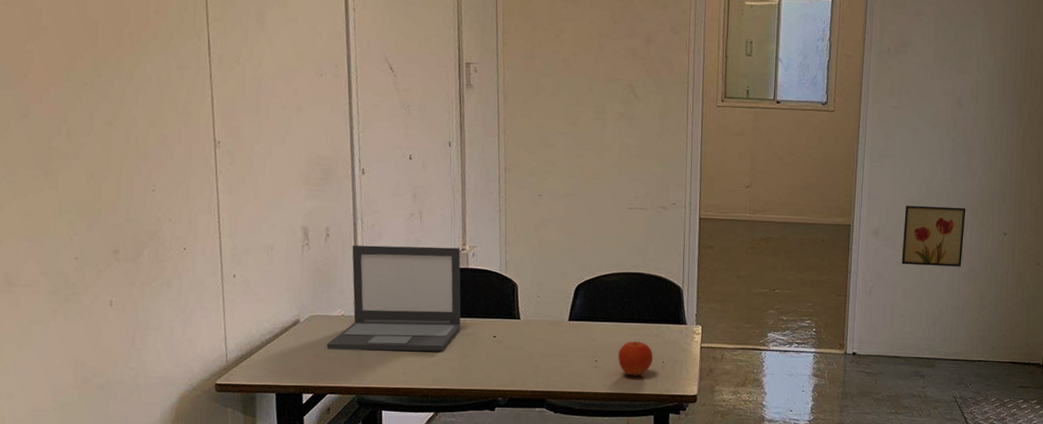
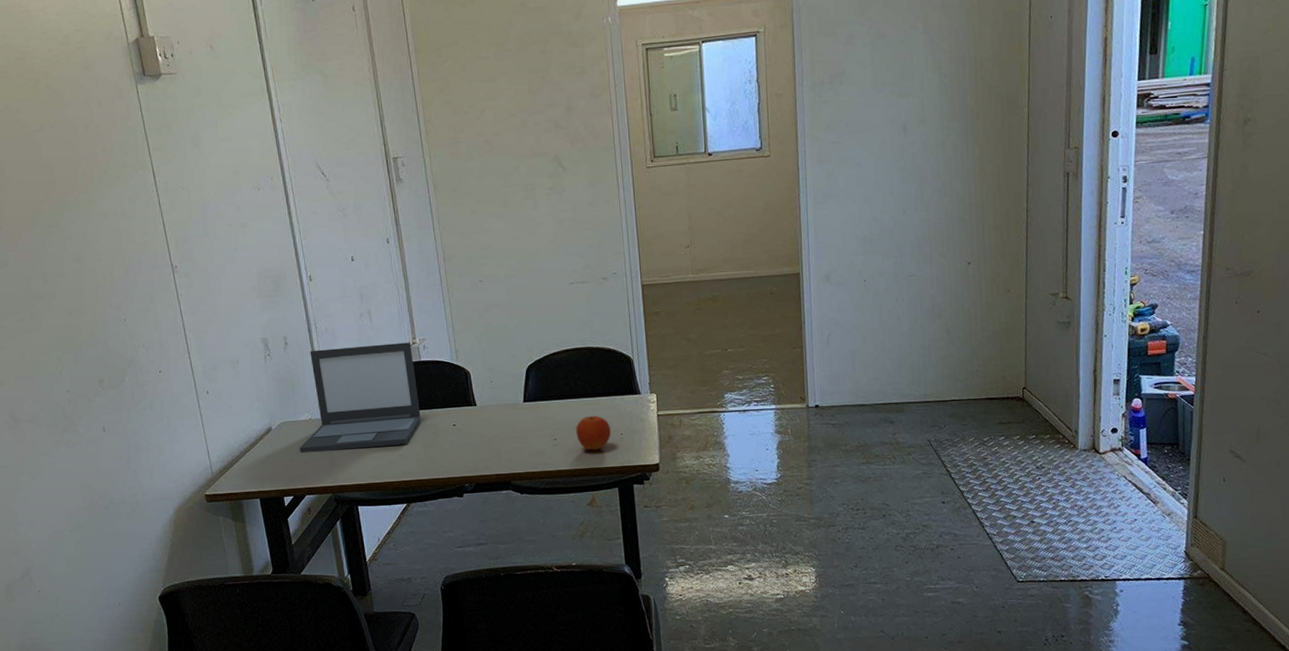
wall art: present [901,205,966,267] -> none [856,240,924,308]

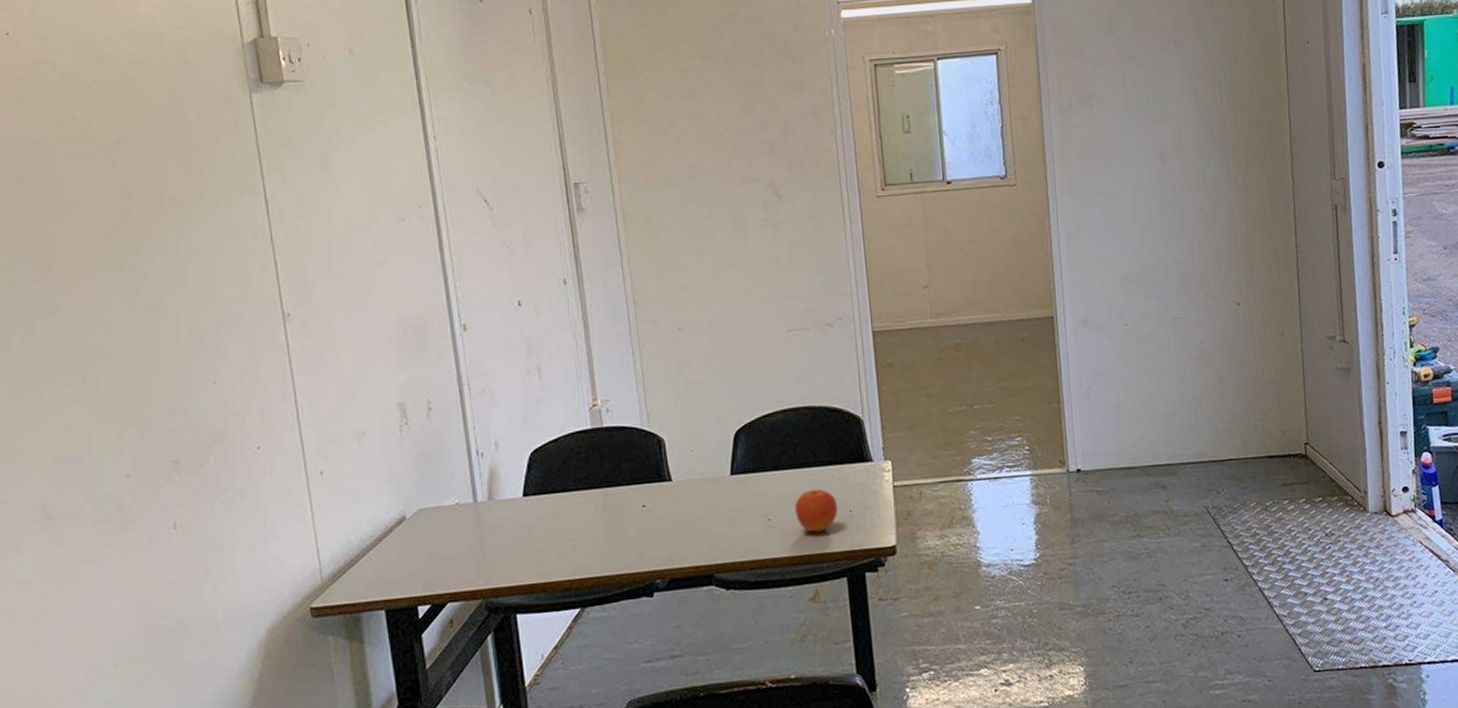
laptop: present [299,342,421,452] -> none [441,404,601,547]

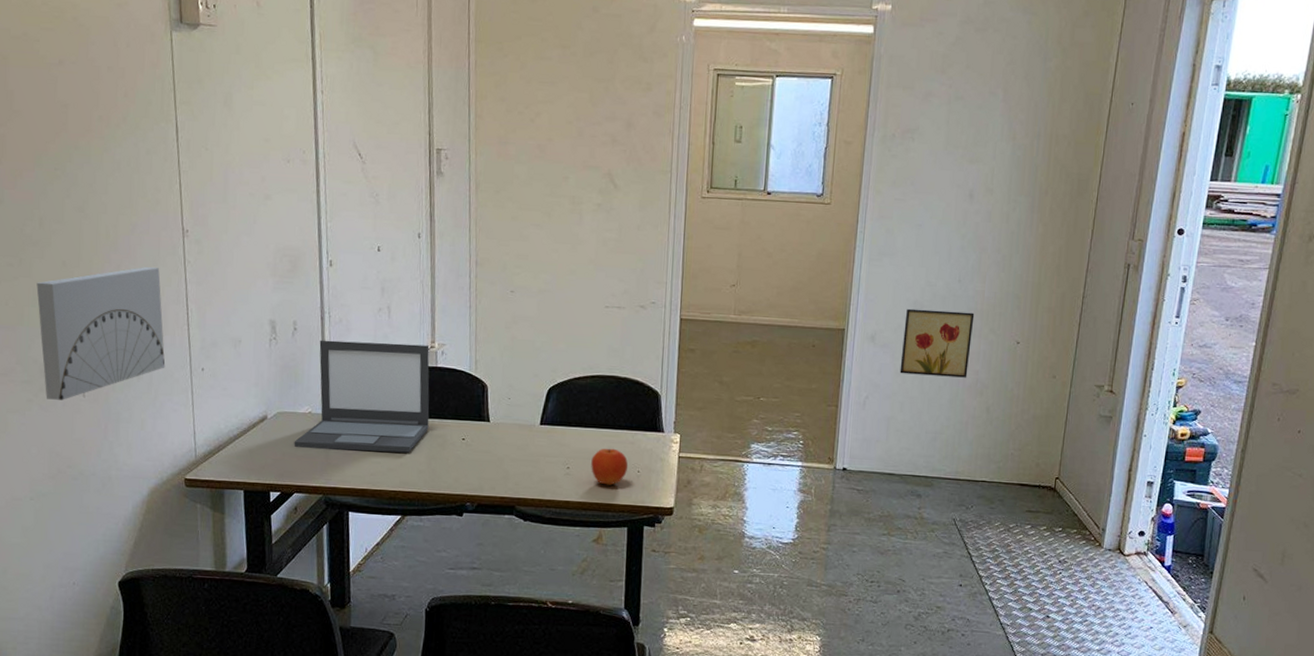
wall art: none [106,362,275,539] -> present [36,267,166,400]
laptop: none [441,404,601,547] -> present [294,340,430,453]
wall art: none [1115,279,1192,356] -> present [900,308,975,378]

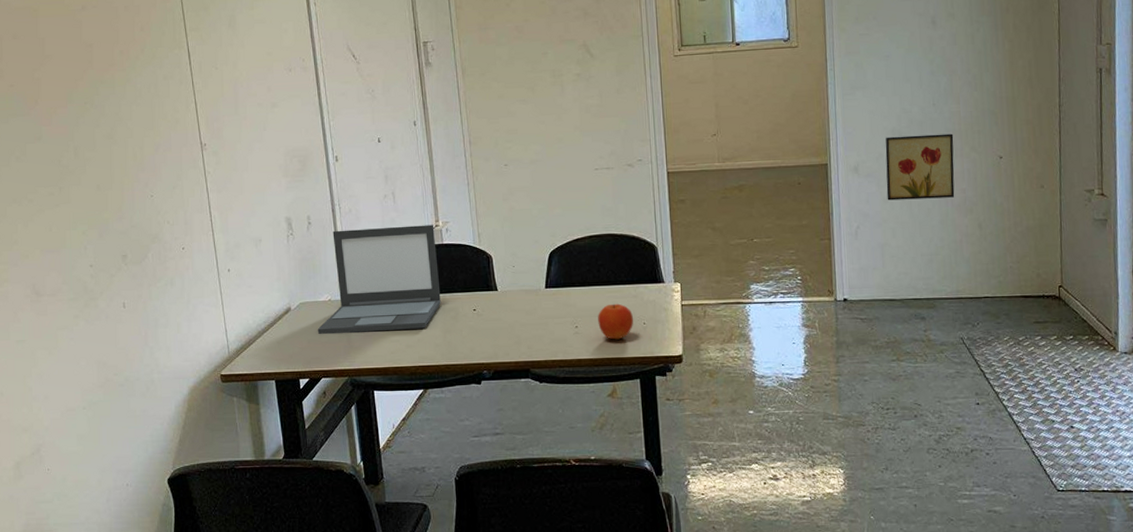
wall art: present [36,267,166,400] -> none [76,181,195,314]

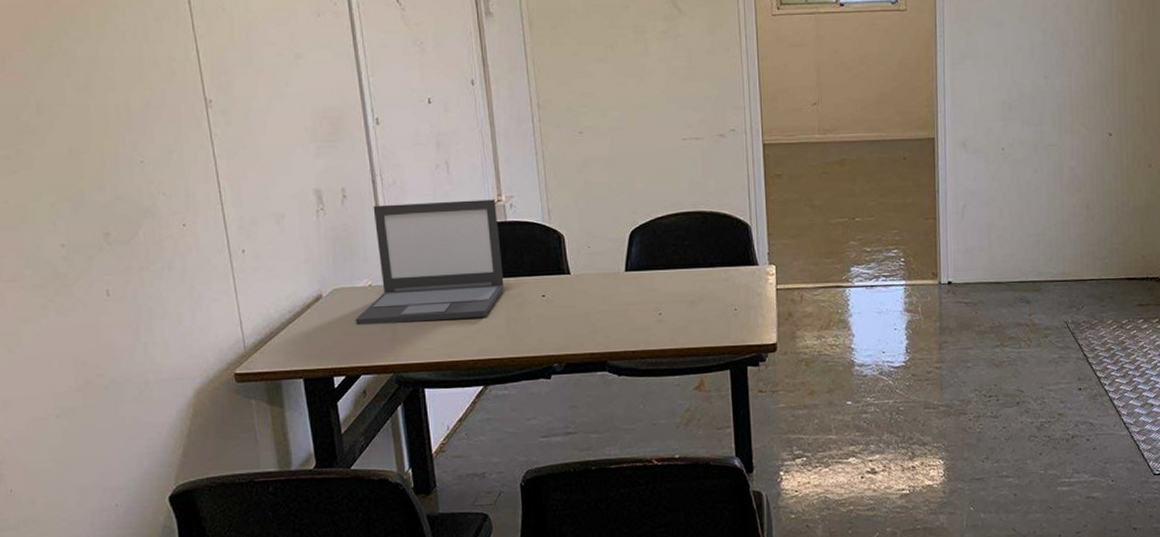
fruit: present [598,303,634,340] -> none [684,288,724,328]
wall art: present [885,133,955,201] -> none [994,108,1064,178]

